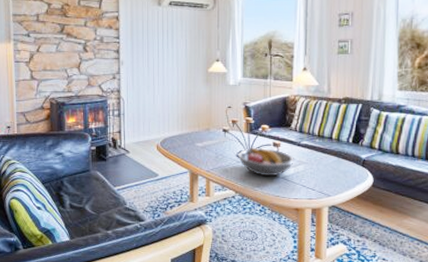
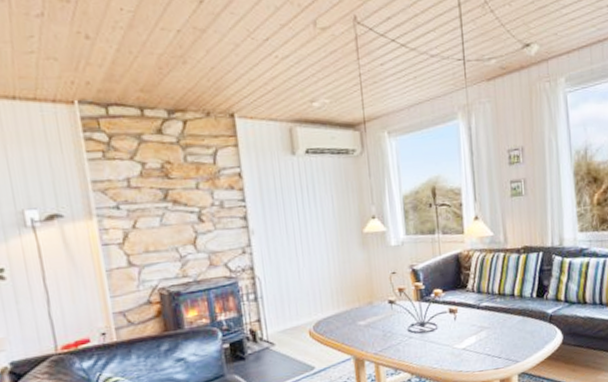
fruit bowl: present [237,147,295,177] -> none [409,316,476,350]

